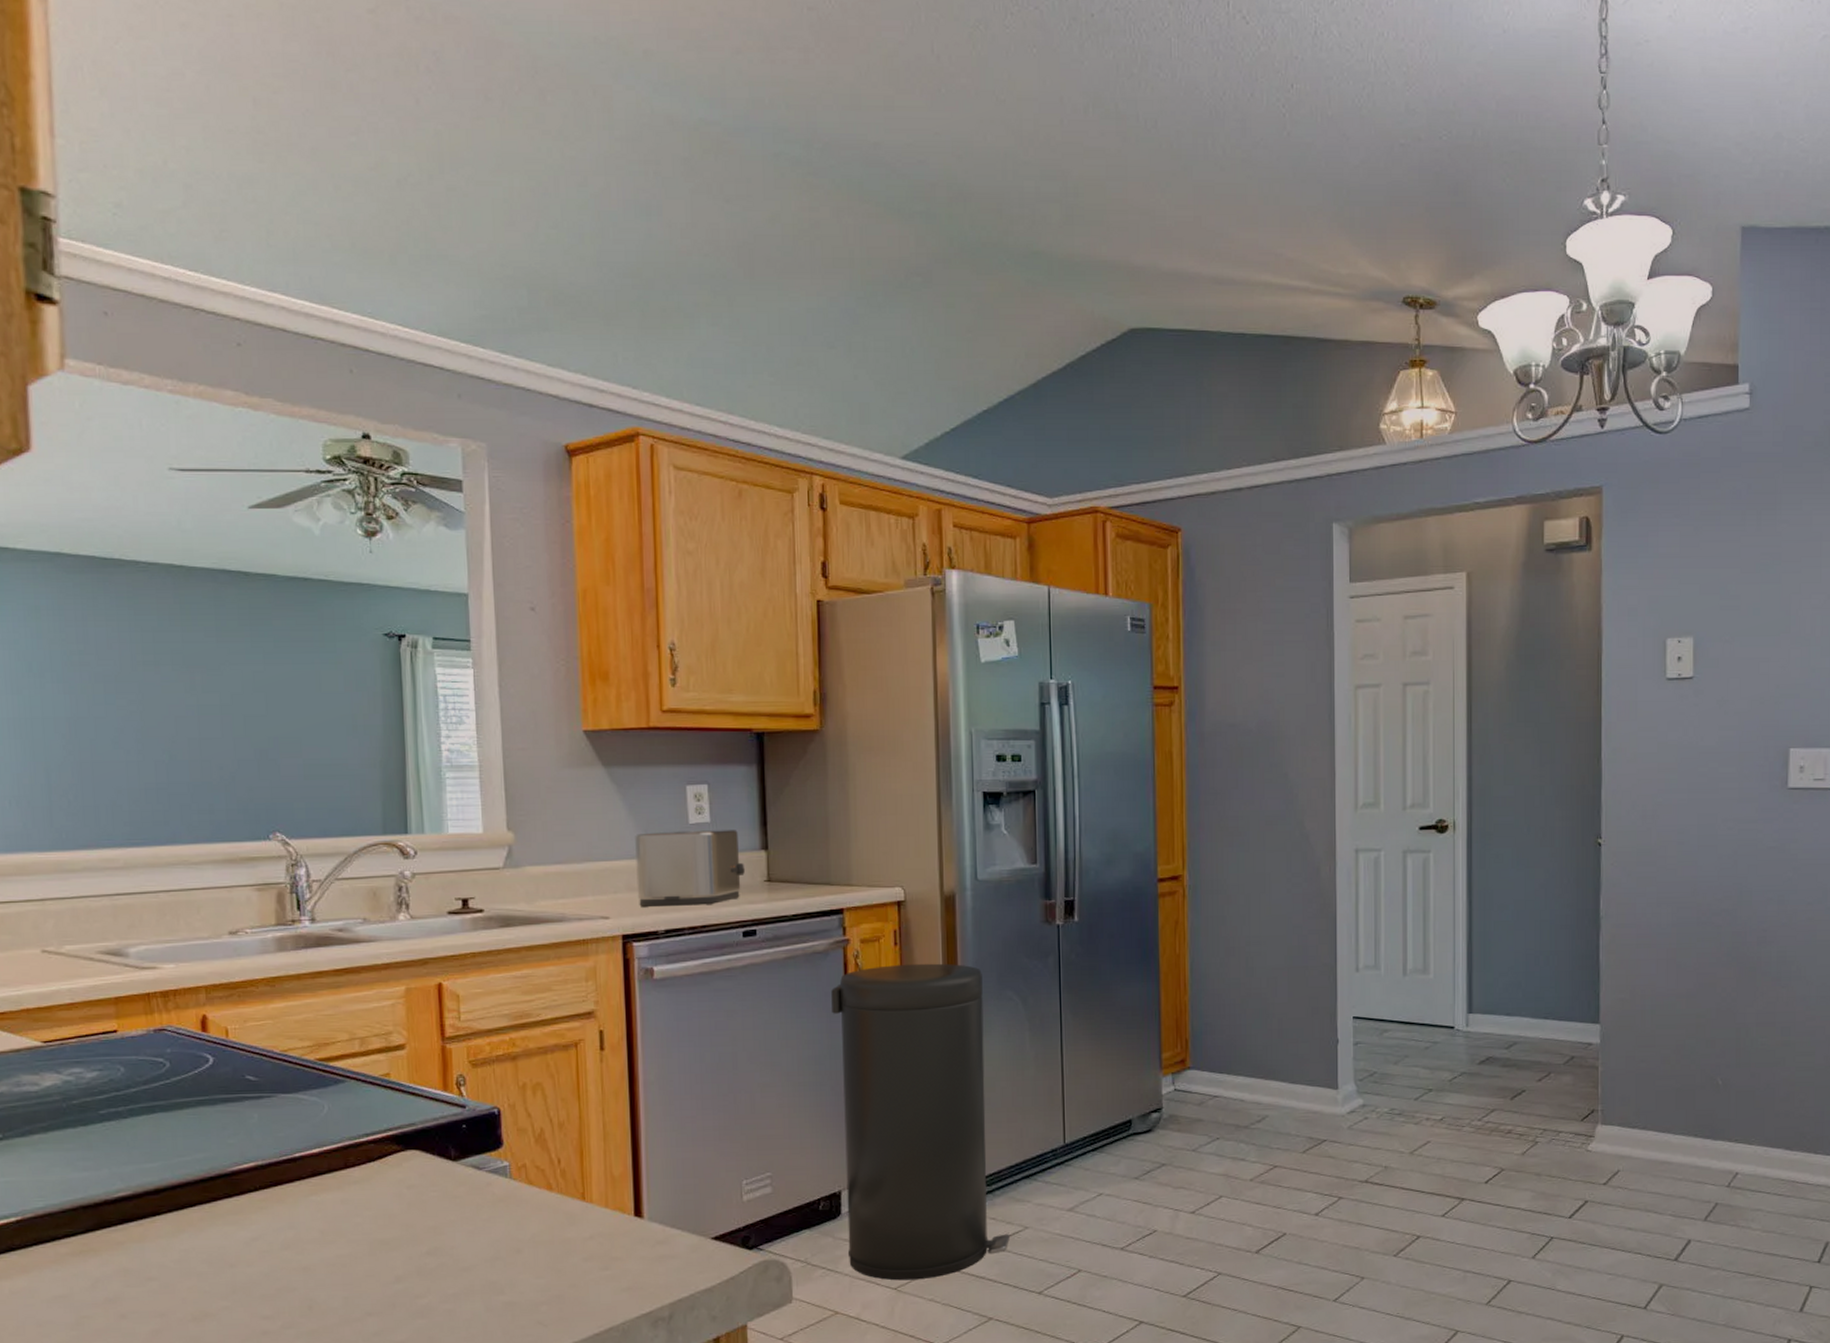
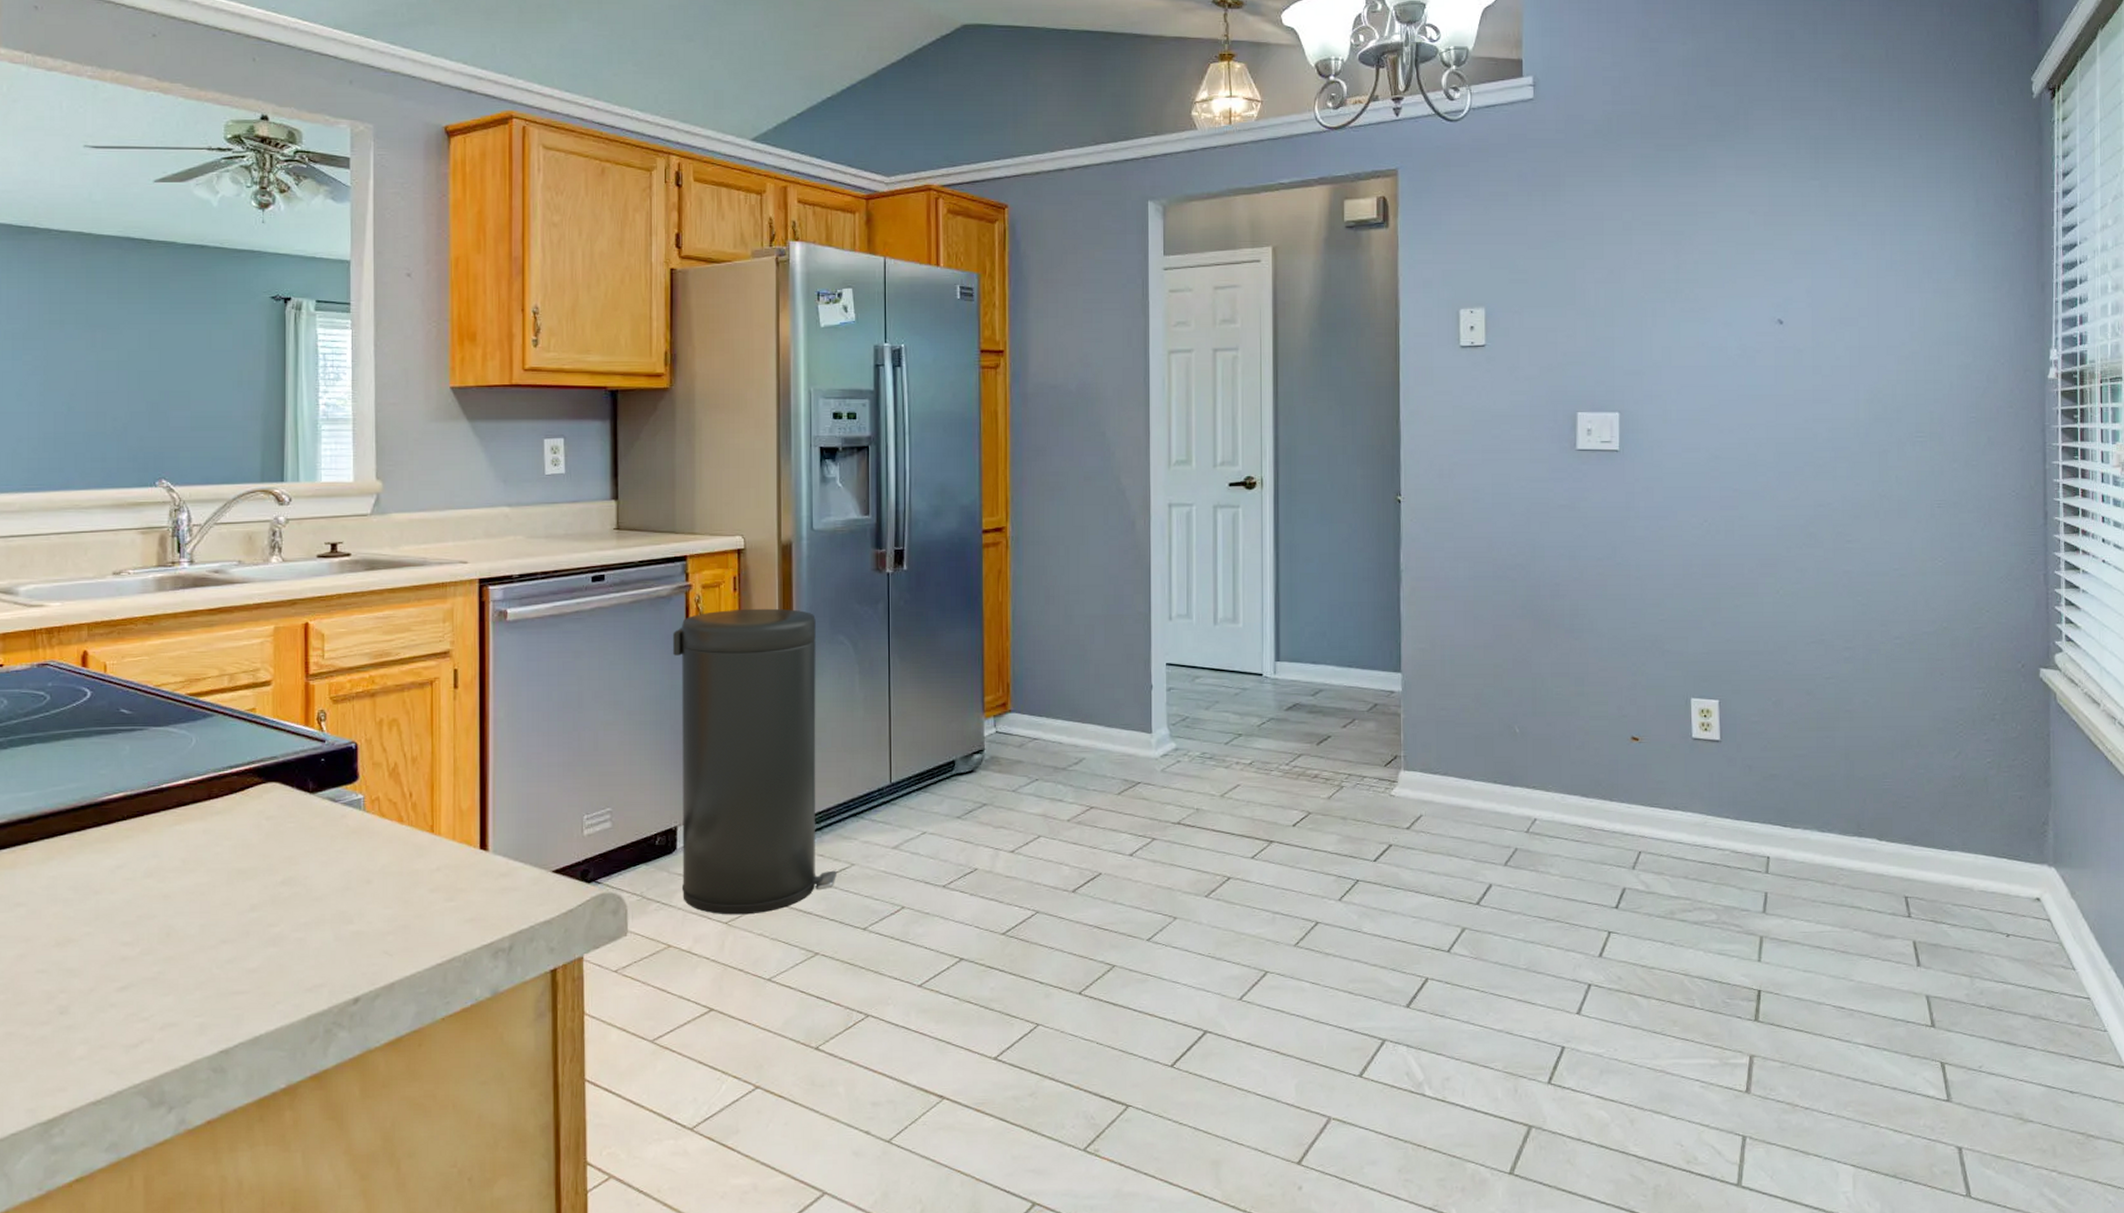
toaster: present [635,829,745,908] -> none [495,479,595,553]

